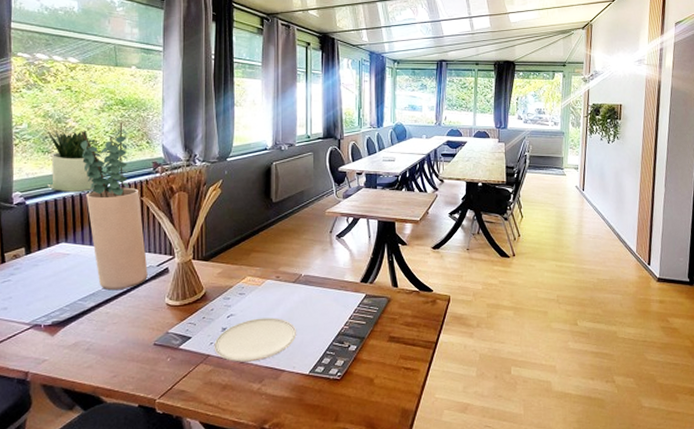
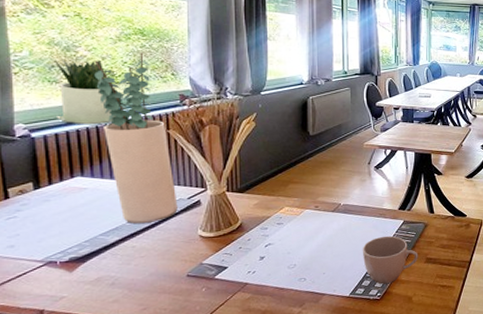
plate: present [214,317,297,362] -> none [252,245,337,289]
cup: none [322,310,381,363] -> present [362,235,419,285]

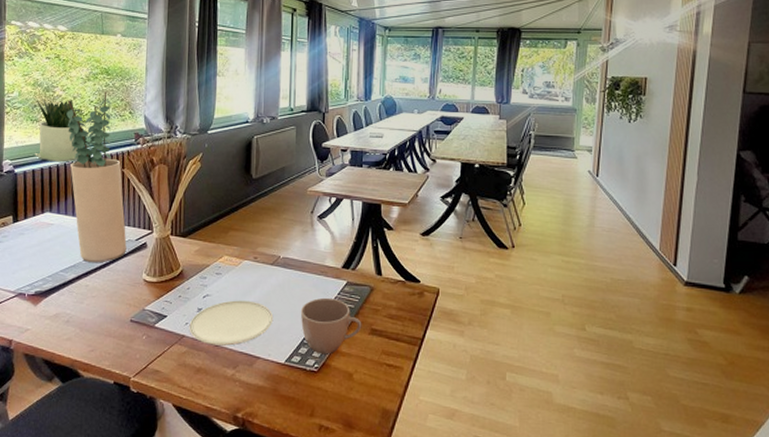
plate: none [252,245,337,289] -> present [189,300,274,346]

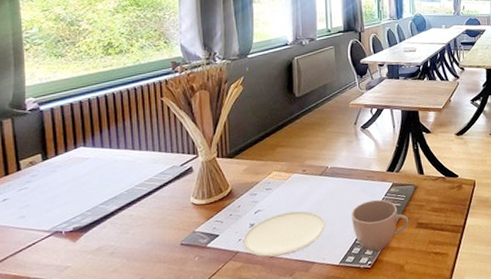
planter: present [35,97,81,162] -> none [60,32,114,96]
vase: present [66,91,127,263] -> none [95,23,171,193]

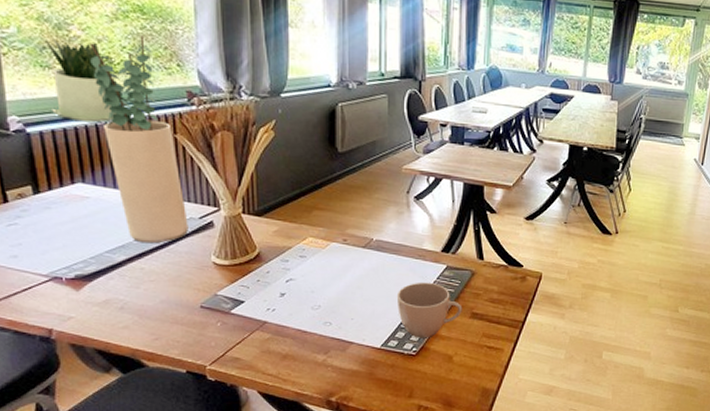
planter: none [60,32,114,96] -> present [46,37,117,123]
vase: none [95,23,171,193] -> present [89,35,189,244]
plate: present [242,211,326,257] -> none [271,284,367,331]

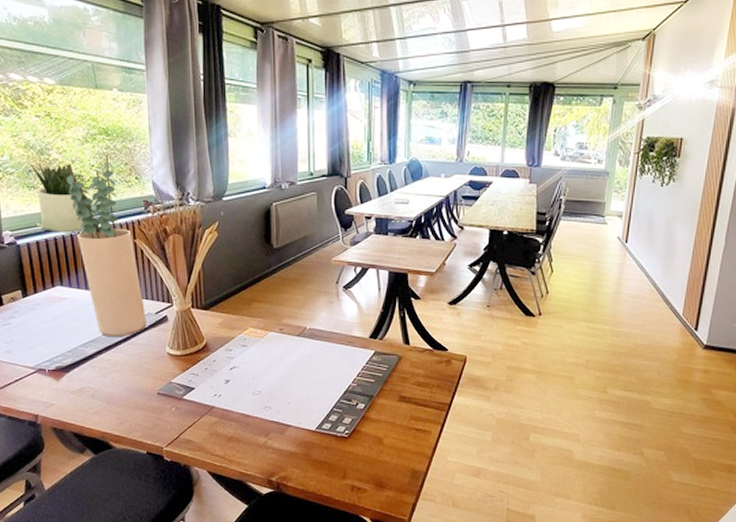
cup: present [396,282,463,338] -> none [329,367,391,421]

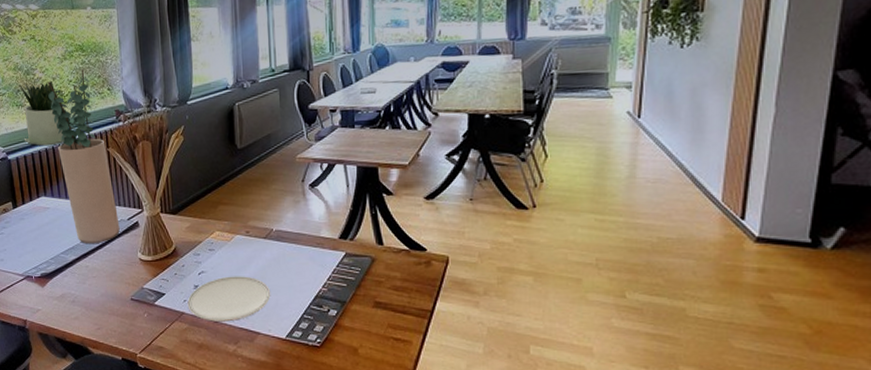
plate: none [218,371,303,415] -> present [187,276,271,322]

